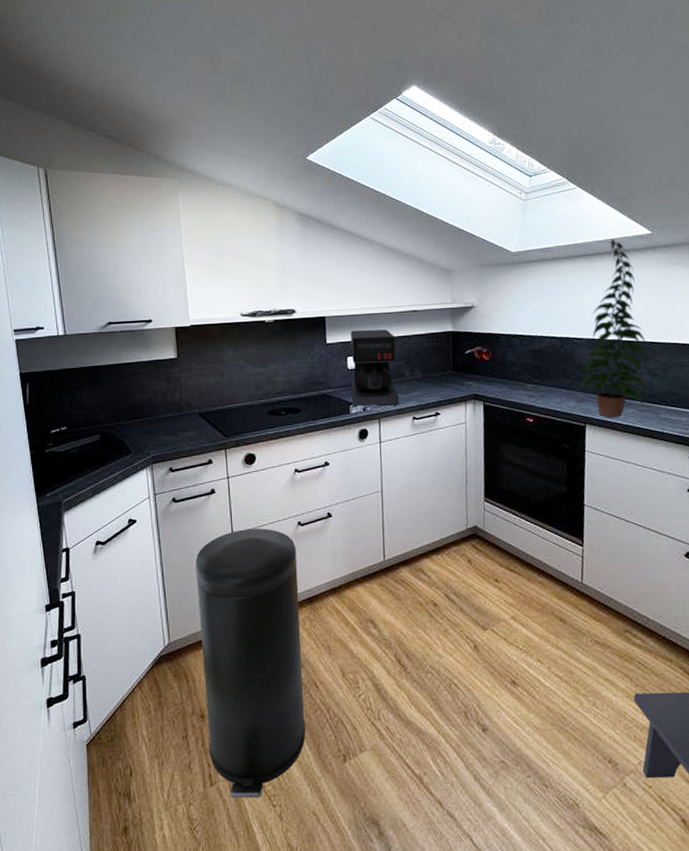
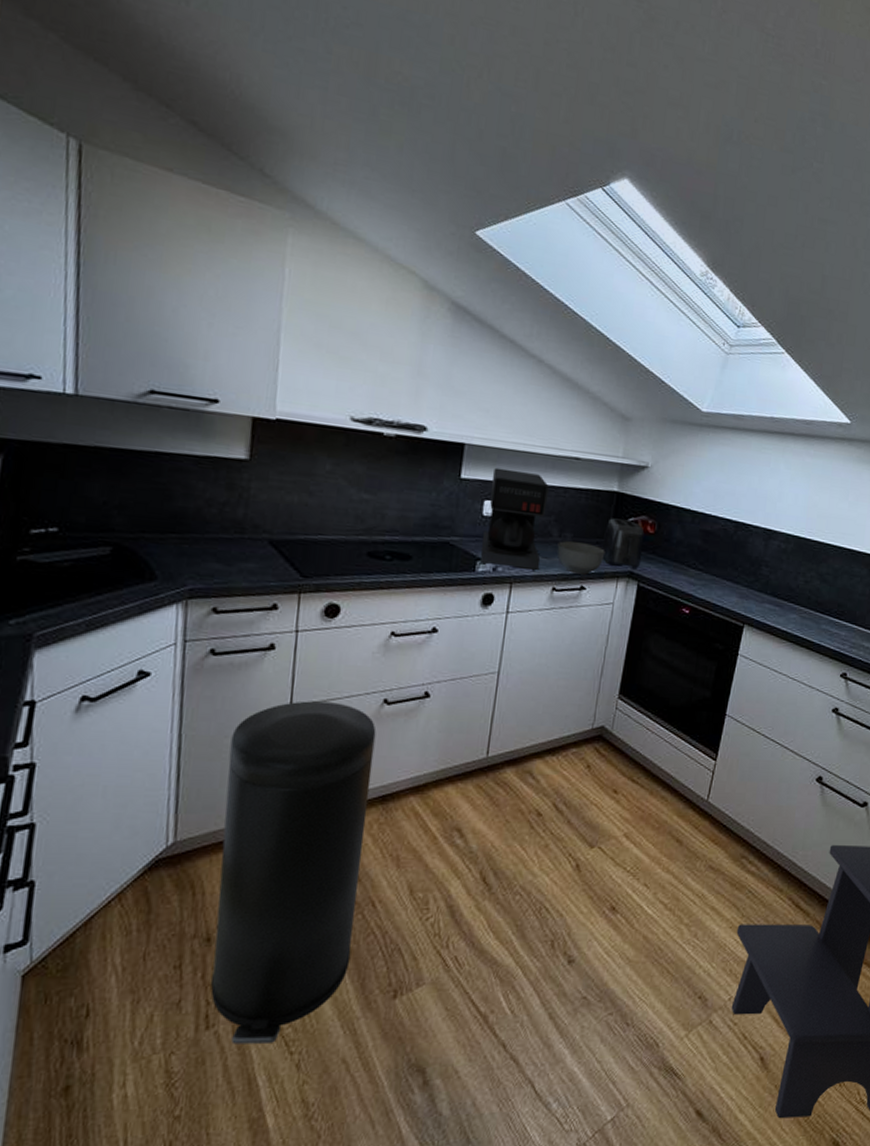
bowl: none [411,376,451,403] -> present [556,540,605,575]
toaster: none [447,352,483,393] -> present [601,518,645,570]
plant: present [579,238,648,418] -> none [745,420,826,622]

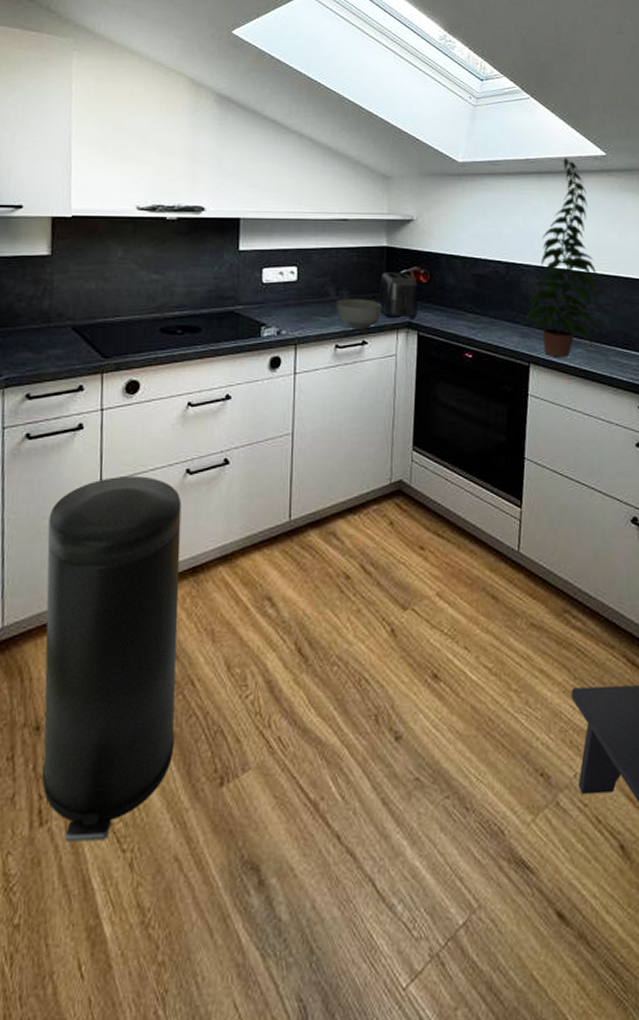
coffee maker: present [481,467,549,571] -> none [264,237,321,331]
plant: none [745,420,826,622] -> present [524,157,598,358]

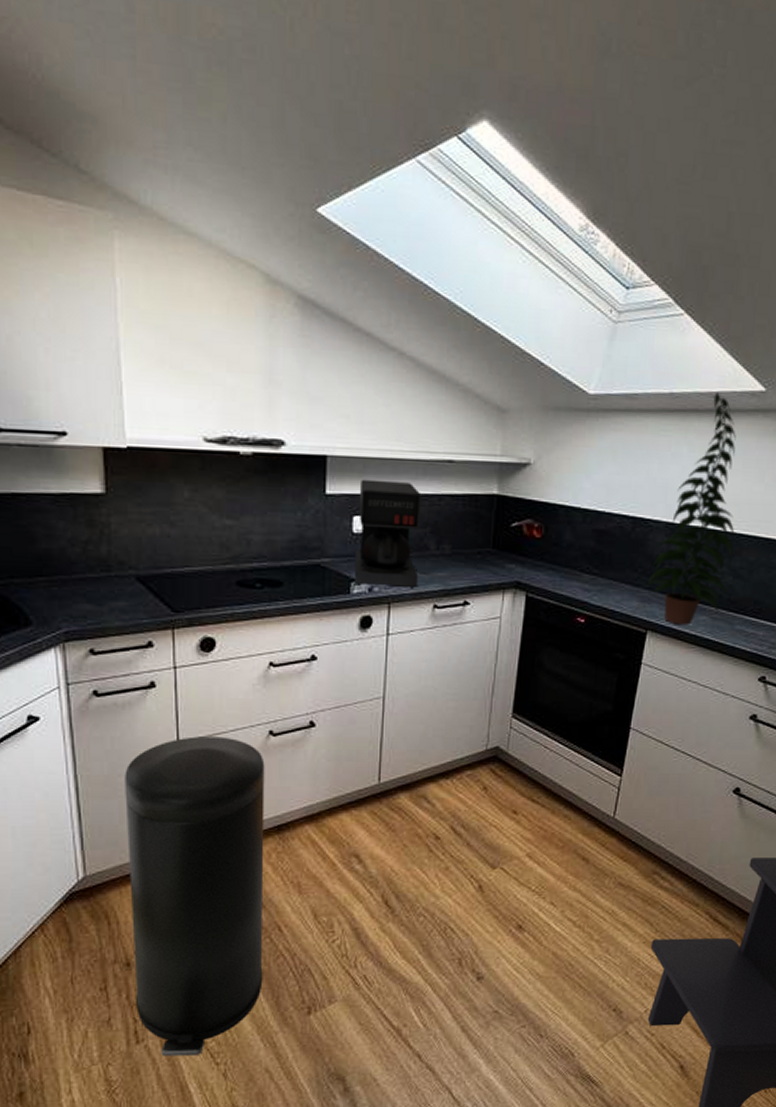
coffee maker: none [264,237,321,331] -> present [354,479,422,589]
bowl: present [336,297,382,329] -> none [435,552,488,589]
toaster: present [378,272,419,319] -> none [484,524,531,579]

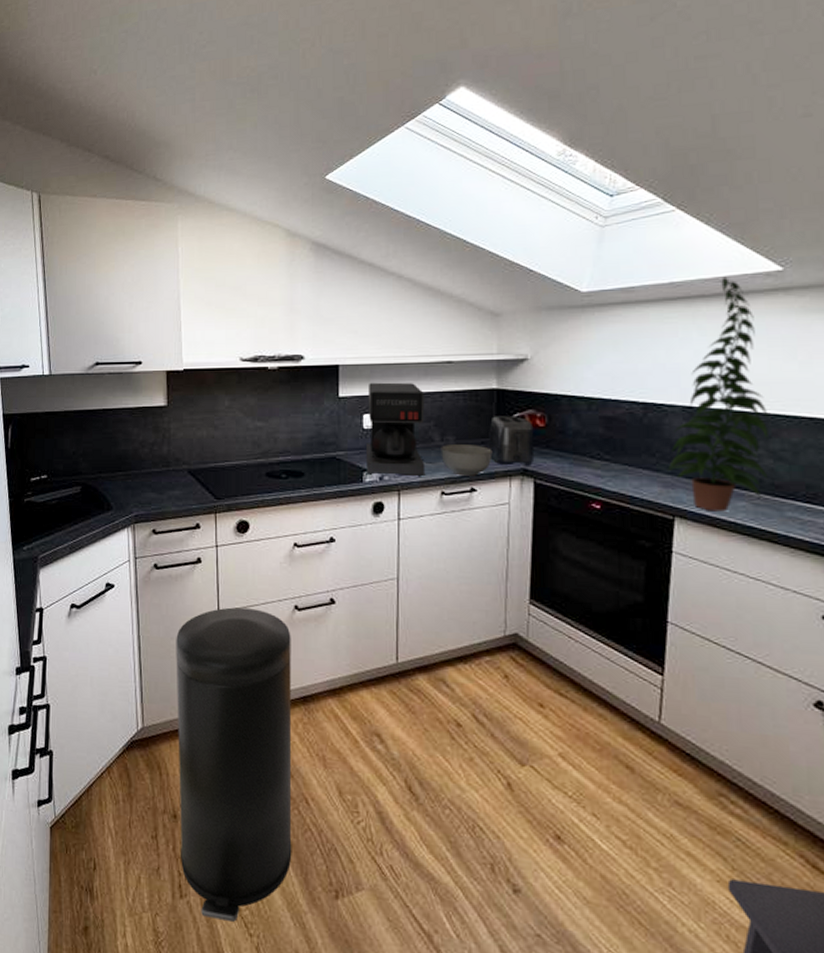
bowl: none [435,552,488,589] -> present [441,443,493,476]
toaster: none [484,524,531,579] -> present [487,416,535,466]

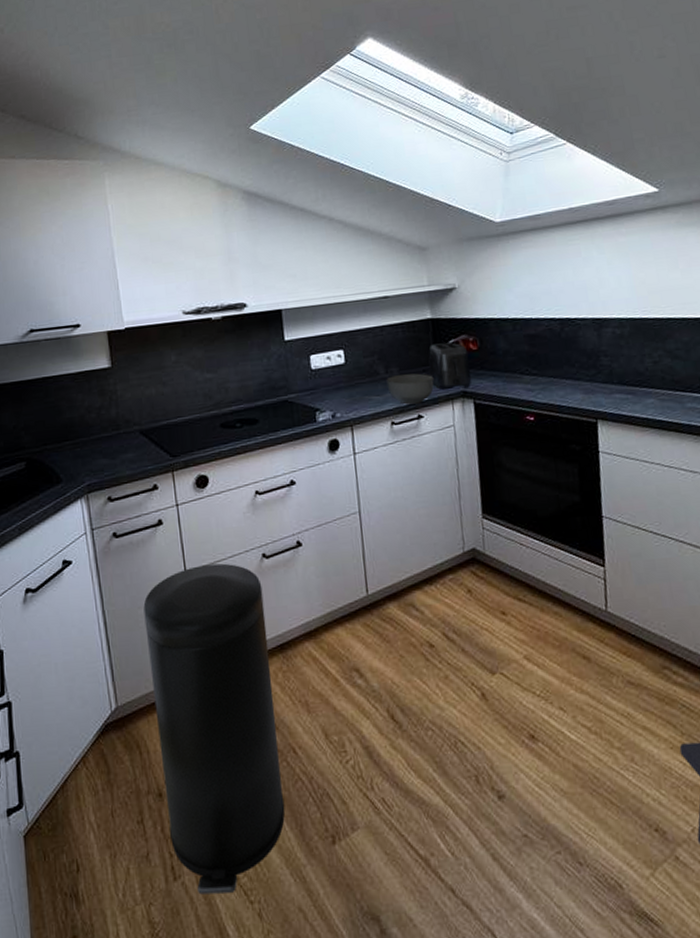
coffee maker: present [365,382,426,477] -> none [312,320,374,415]
plant: present [667,276,769,512] -> none [586,200,669,411]

